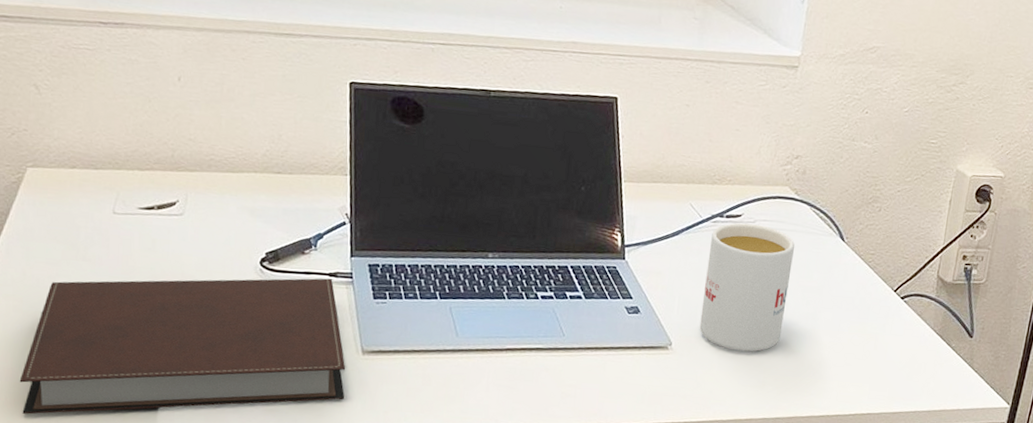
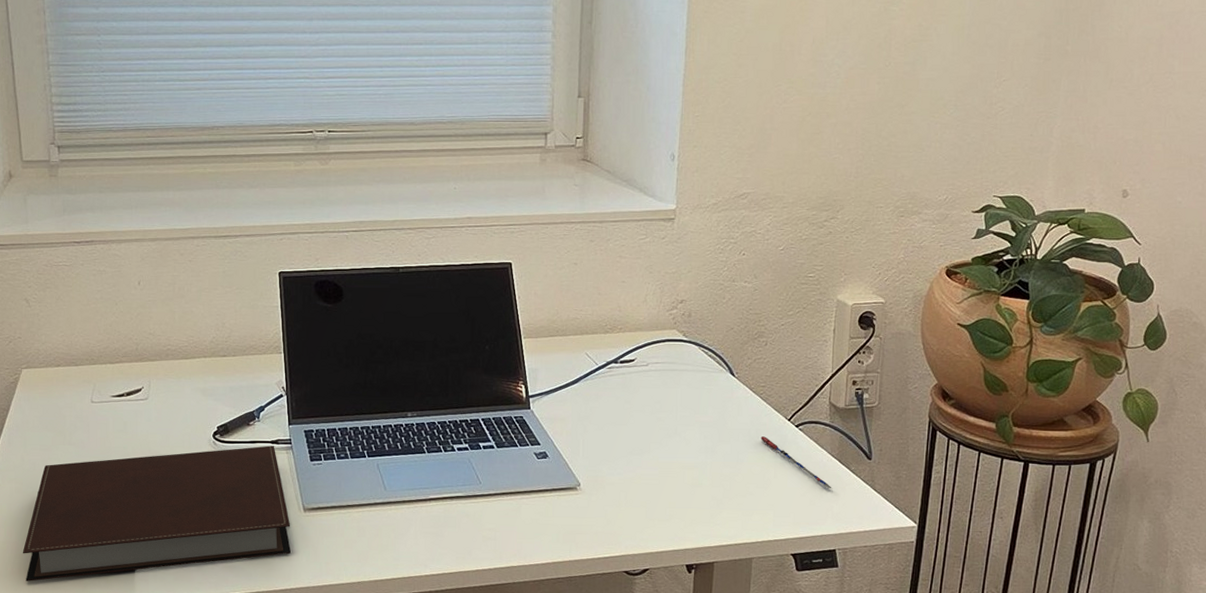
mug: present [699,223,795,352] -> none [605,367,687,487]
pen: none [864,306,931,365] -> present [760,436,832,489]

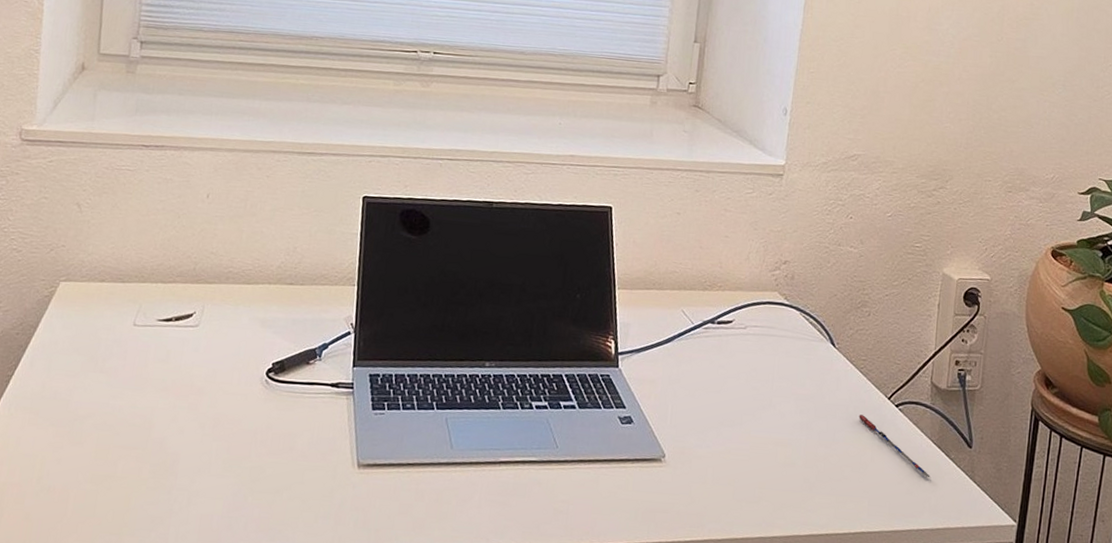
notebook: present [22,445,292,581] -> none [22,388,341,533]

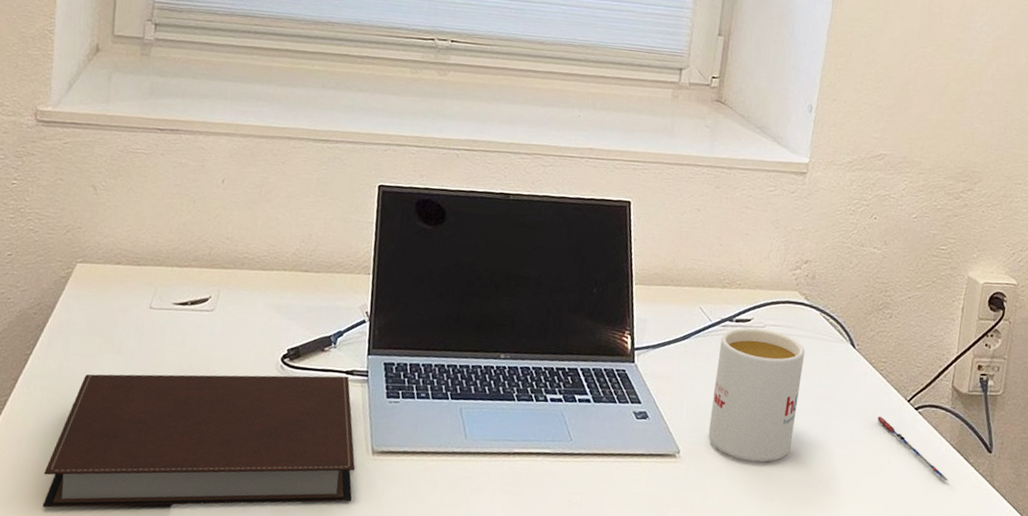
notebook: none [22,388,341,533] -> present [42,374,356,508]
mug: none [693,329,786,464] -> present [708,327,805,463]

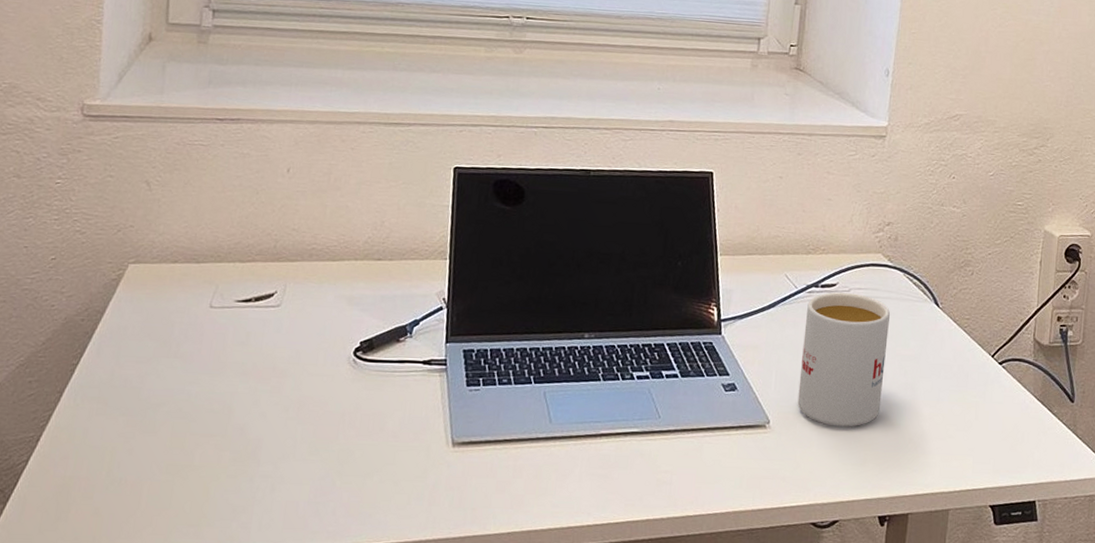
notebook: present [42,374,356,508] -> none [92,366,435,528]
pen: present [877,416,948,482] -> none [963,373,1034,434]

